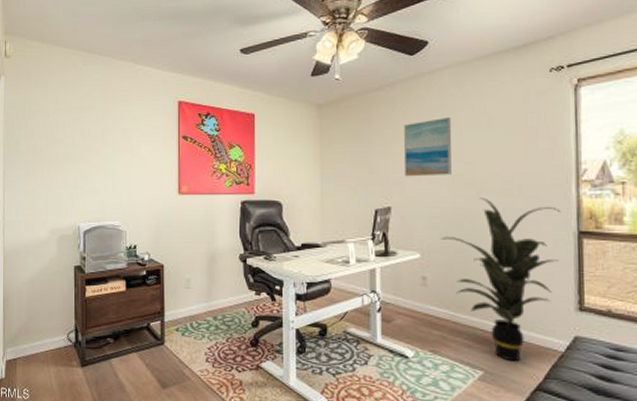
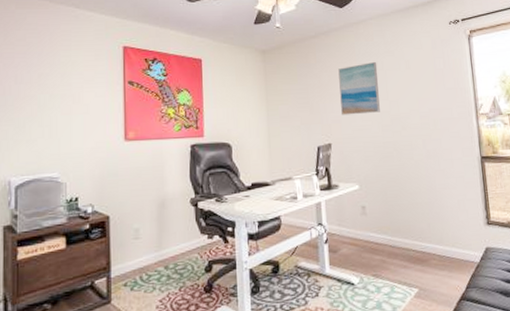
indoor plant: present [441,198,561,362] -> none [375,131,469,277]

